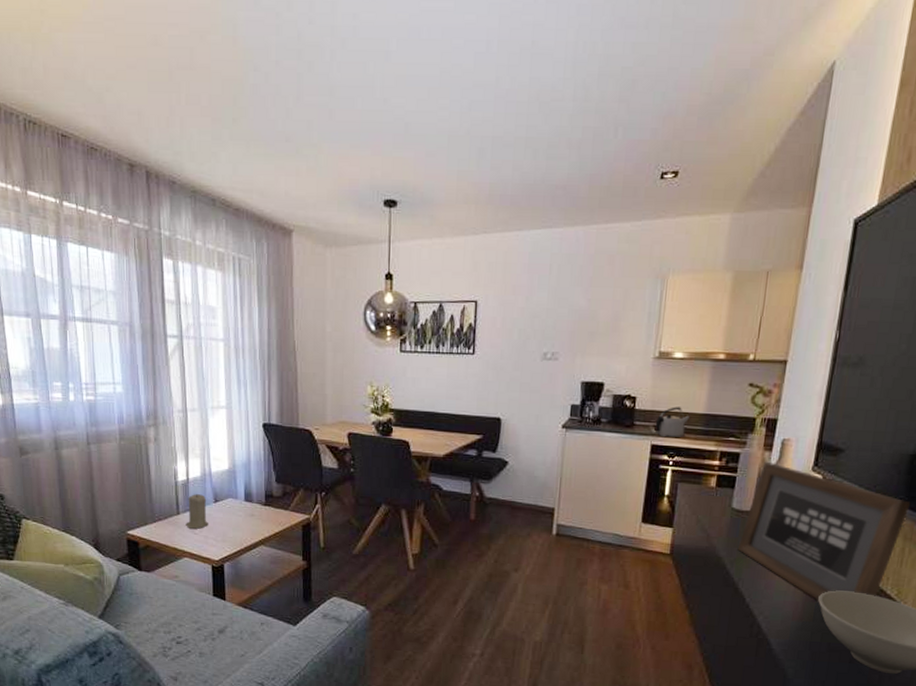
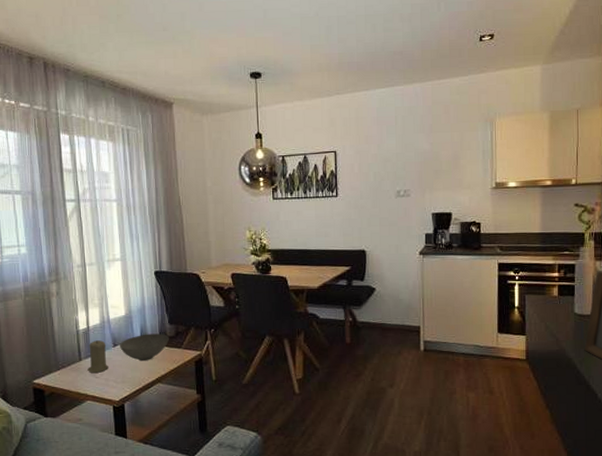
bowl: none [221,491,276,520] -> present [120,333,170,361]
kettle: present [654,406,689,437] -> none [499,228,528,255]

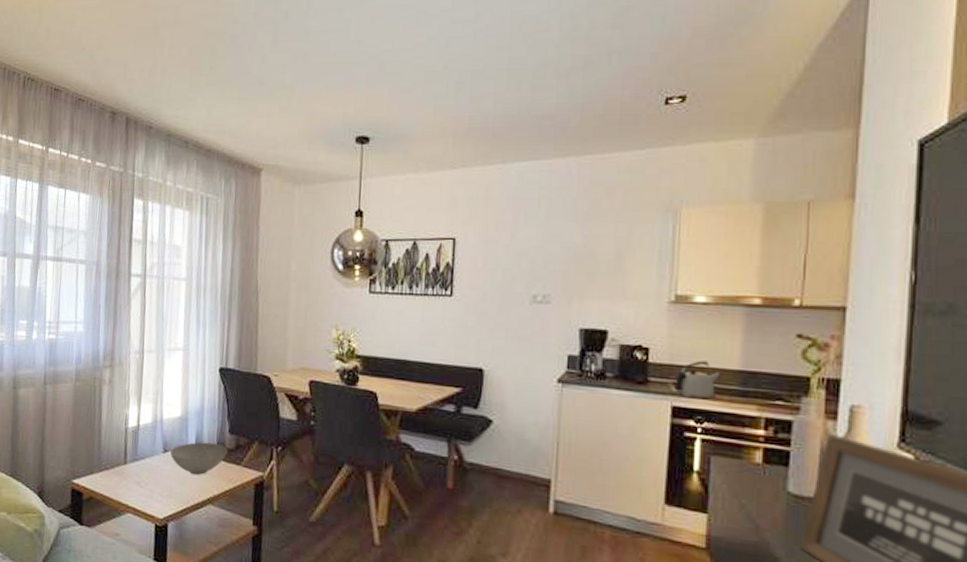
candle: present [87,340,109,373] -> none [132,442,156,482]
kettle: none [499,228,528,255] -> present [675,360,720,399]

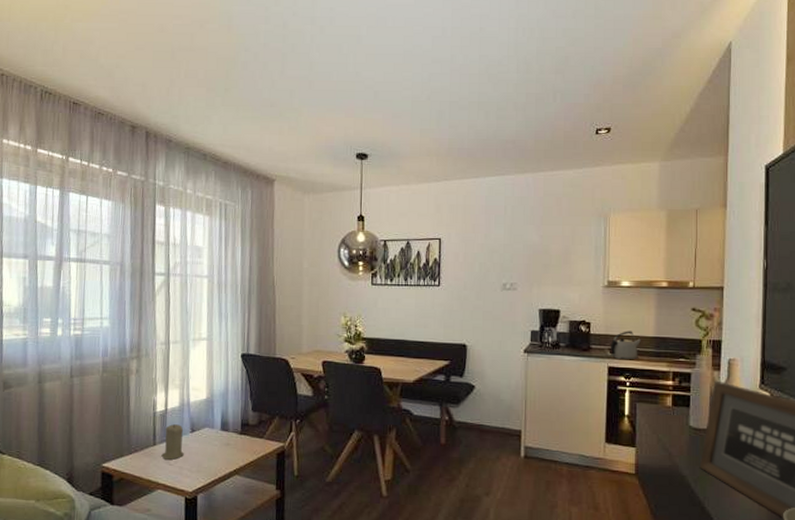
candle: none [132,442,156,482] -> present [161,424,184,460]
bowl: present [170,442,229,475] -> none [198,420,252,449]

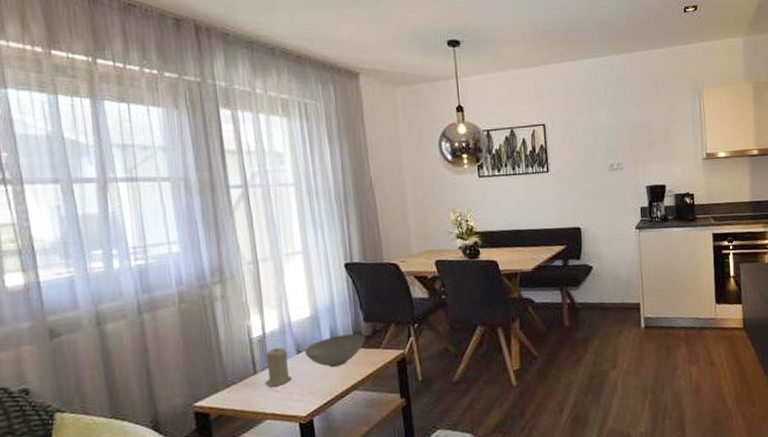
bowl: none [198,420,252,449] -> present [305,333,366,367]
kettle: present [610,331,641,359] -> none [713,198,739,225]

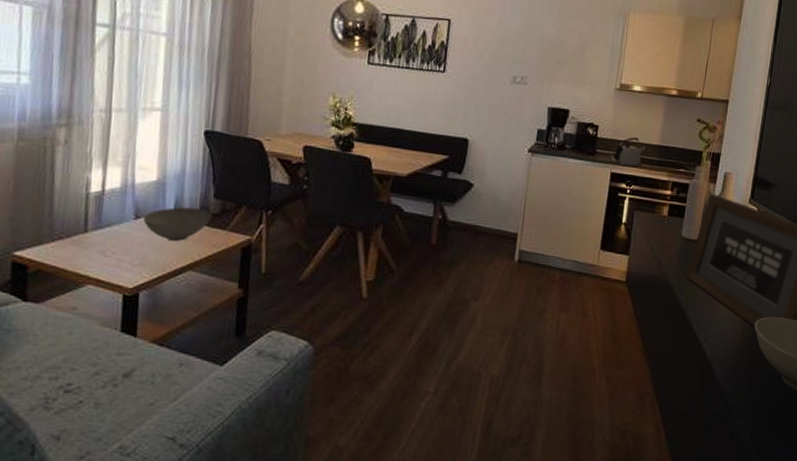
candle: present [265,347,292,387] -> none [94,208,126,250]
kettle: none [713,198,739,225] -> present [614,137,646,167]

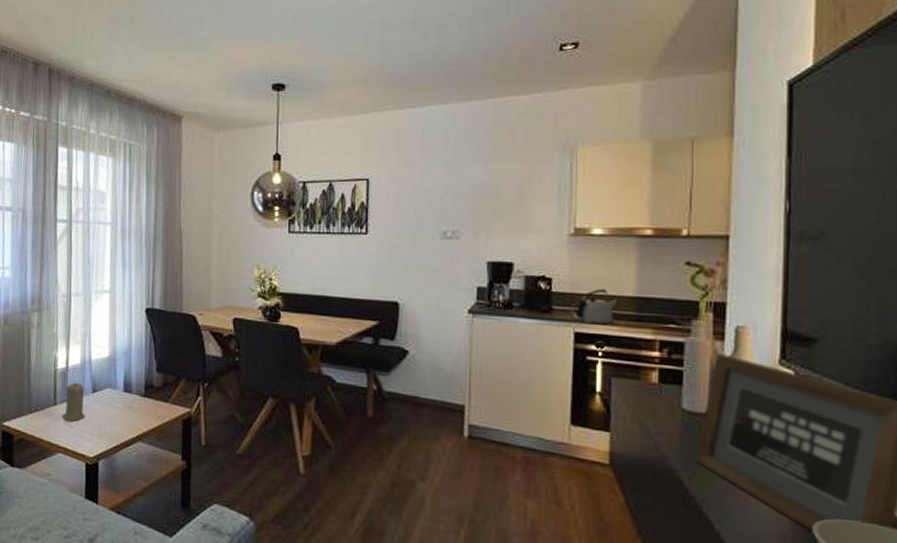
candle: none [94,208,126,250] -> present [62,383,85,422]
bowl: present [144,207,213,241] -> none [100,381,156,413]

